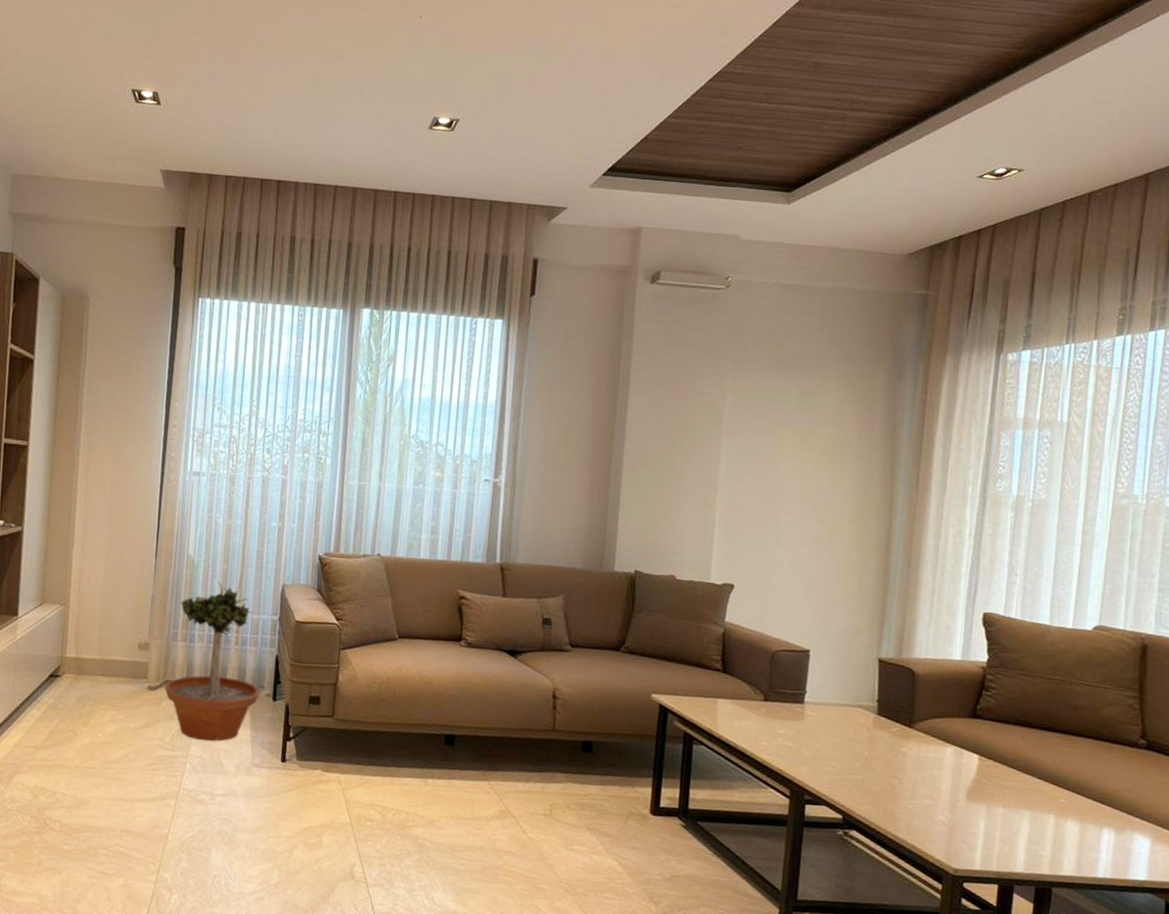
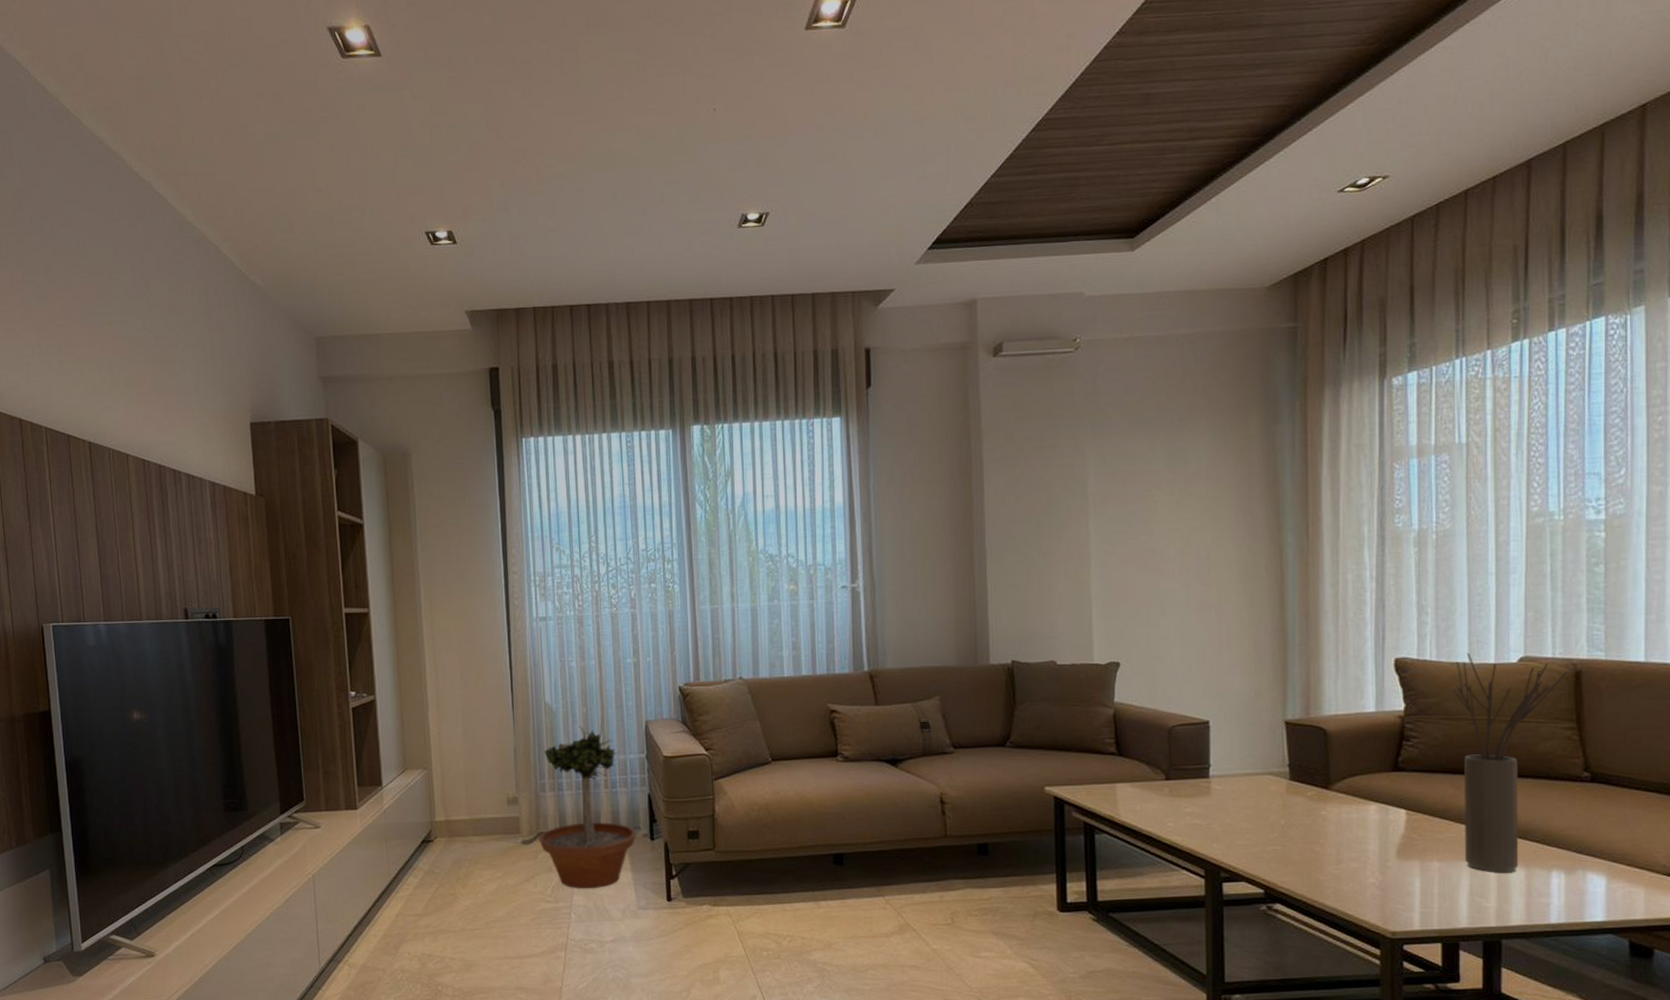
vase: none [1027,616,1136,826] -> present [1453,653,1568,873]

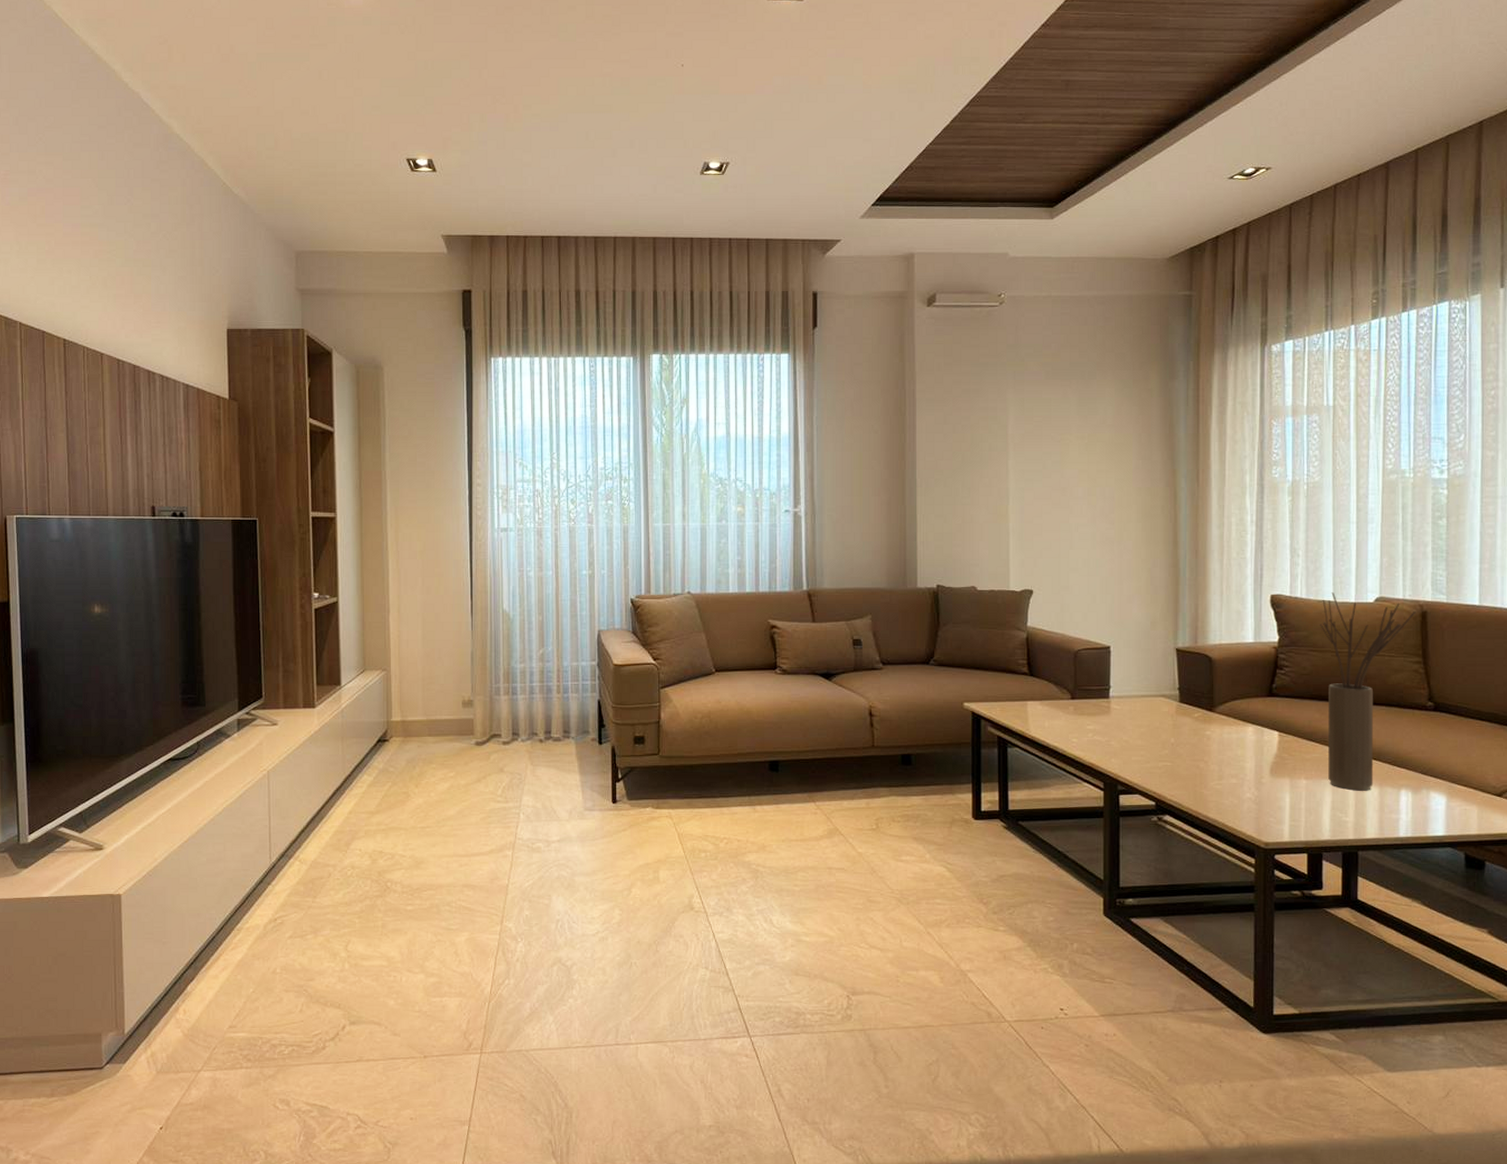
potted tree: present [539,715,637,888] -> none [492,624,586,789]

